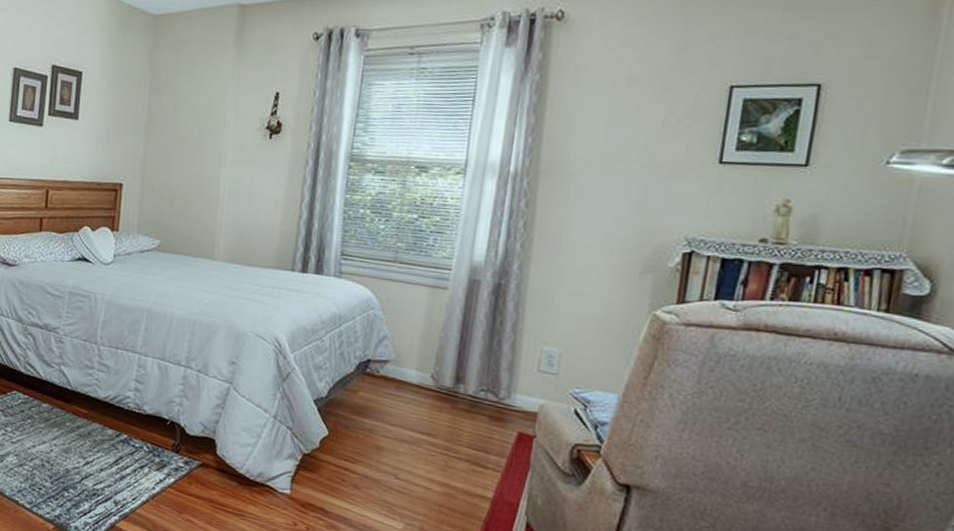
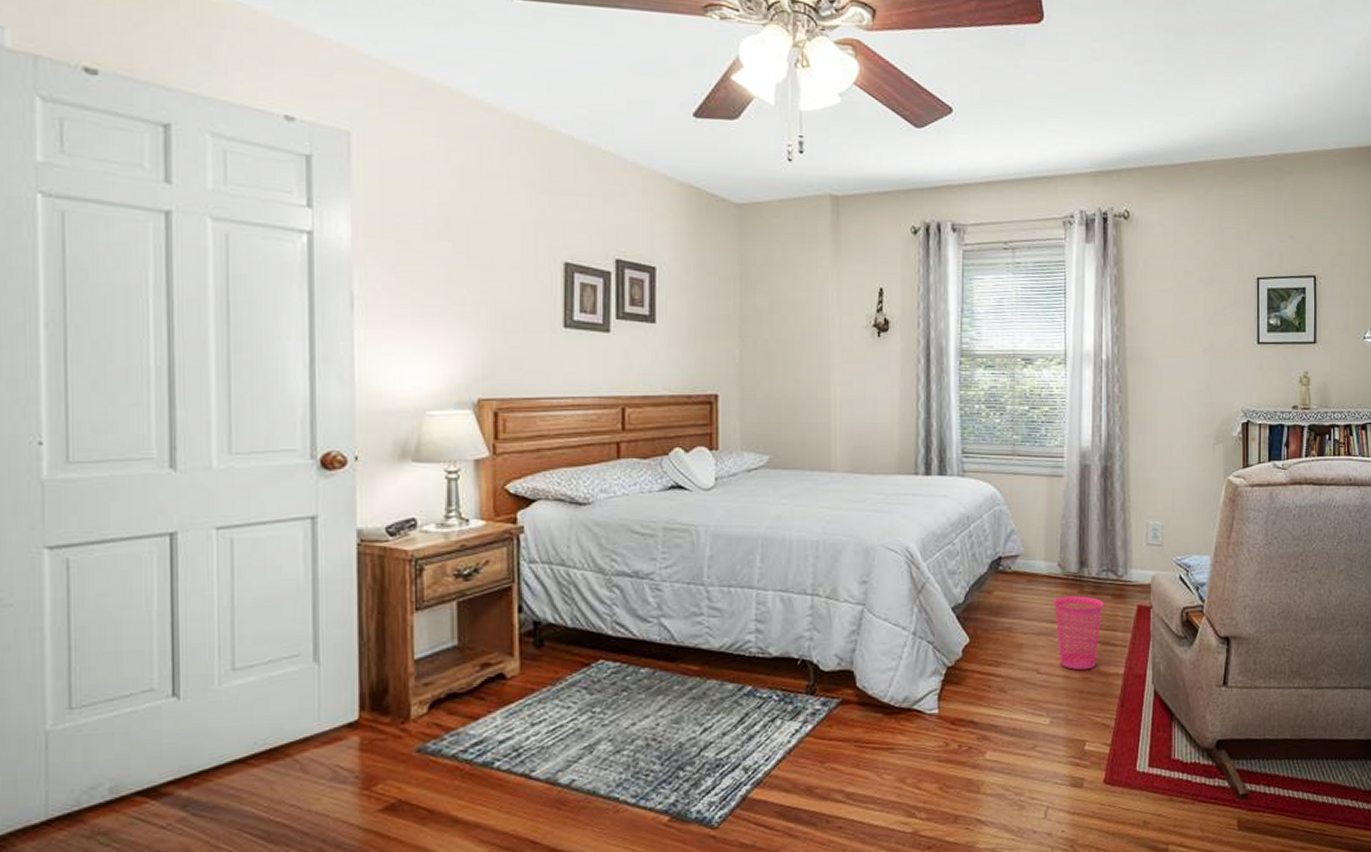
waste basket: none [420,408,479,486] -> present [1052,595,1104,671]

